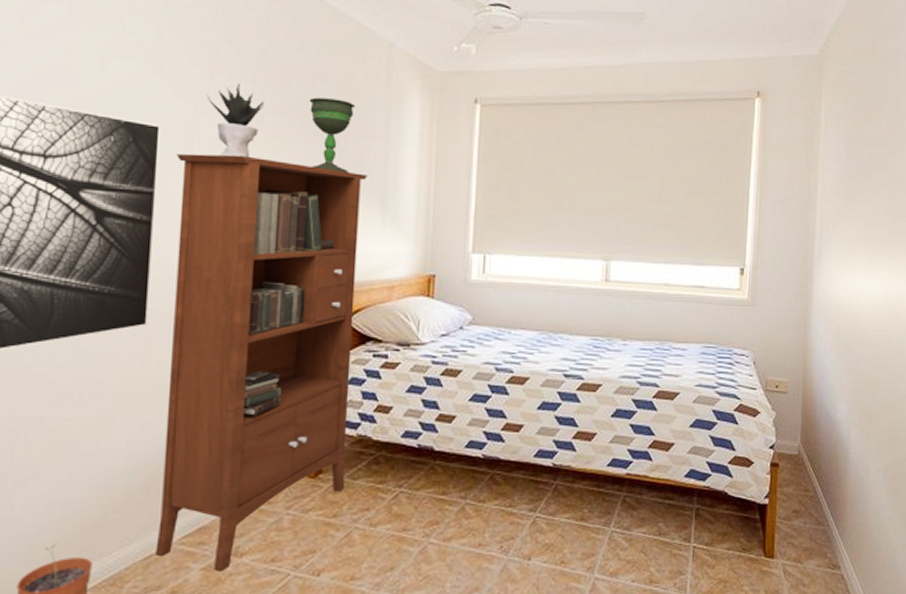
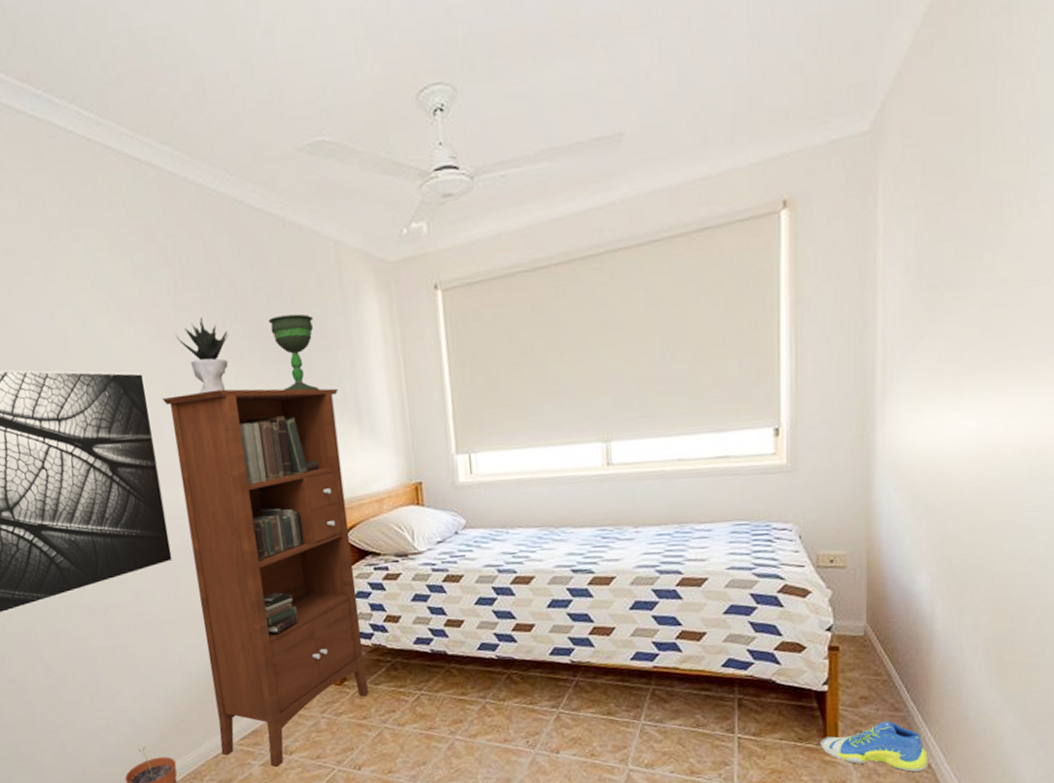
sneaker: none [760,534,842,583] -> present [821,721,929,773]

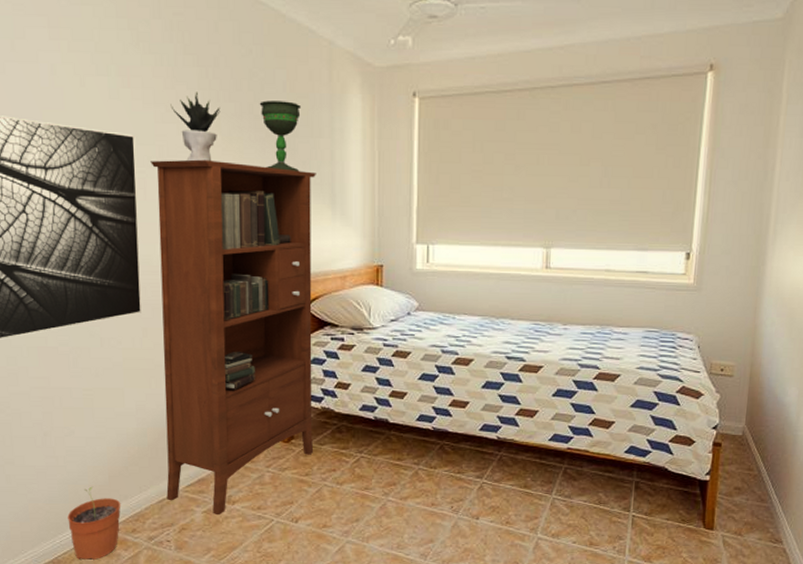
sneaker: present [821,721,929,773] -> none [699,510,784,556]

